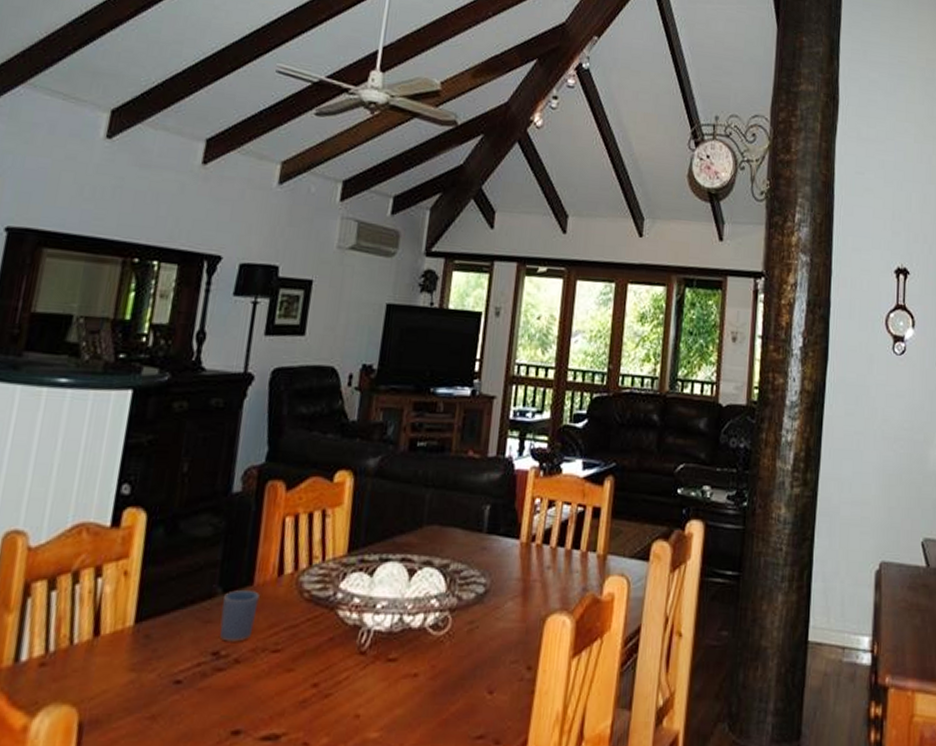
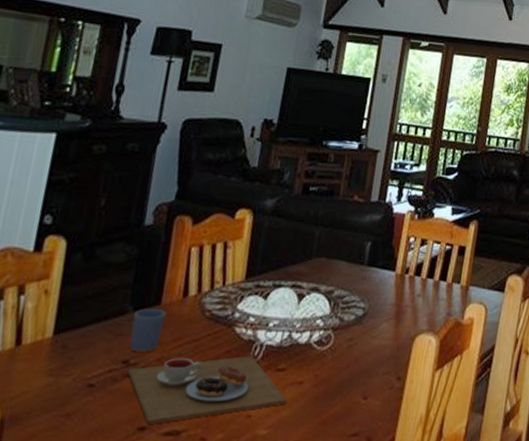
place setting: none [217,643,401,727] -> present [127,355,288,424]

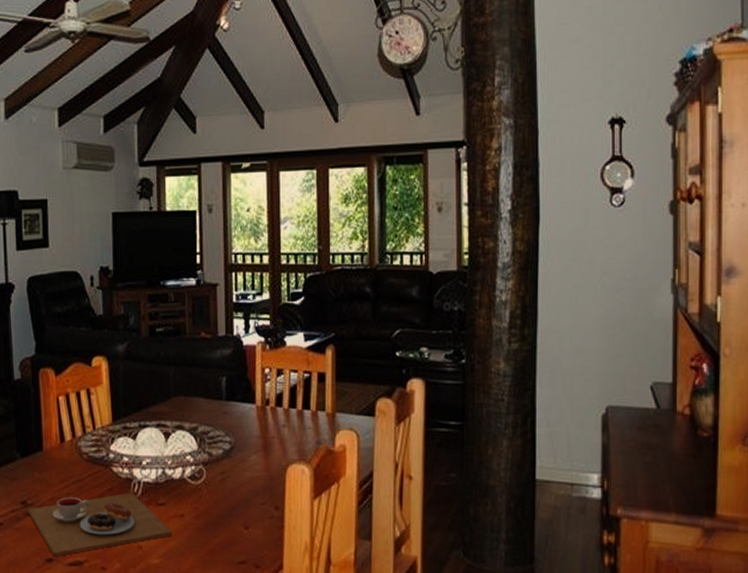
mug: present [129,309,166,352] -> none [22,455,49,494]

